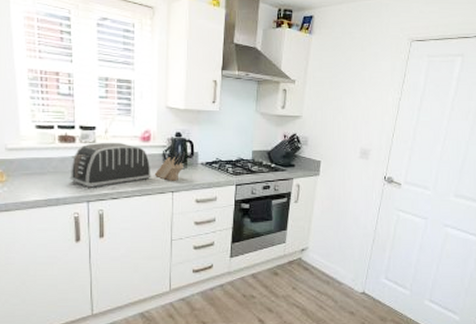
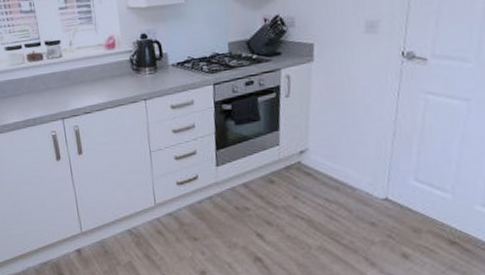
toaster: present [70,142,151,189] -> none [41,53,121,106]
knife block: present [154,152,186,181] -> none [123,54,155,88]

